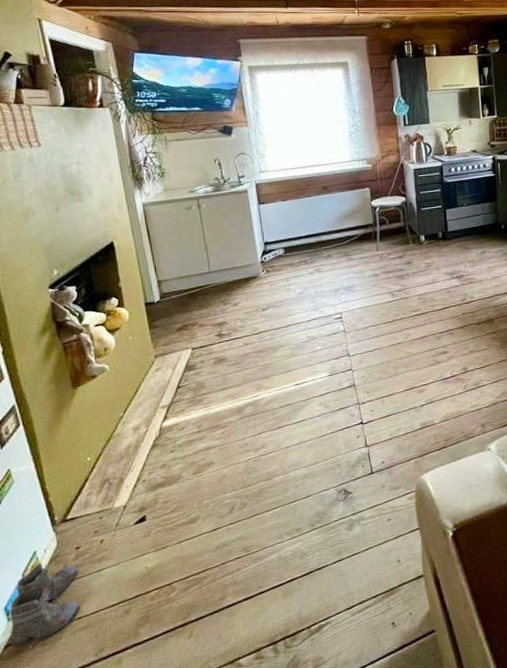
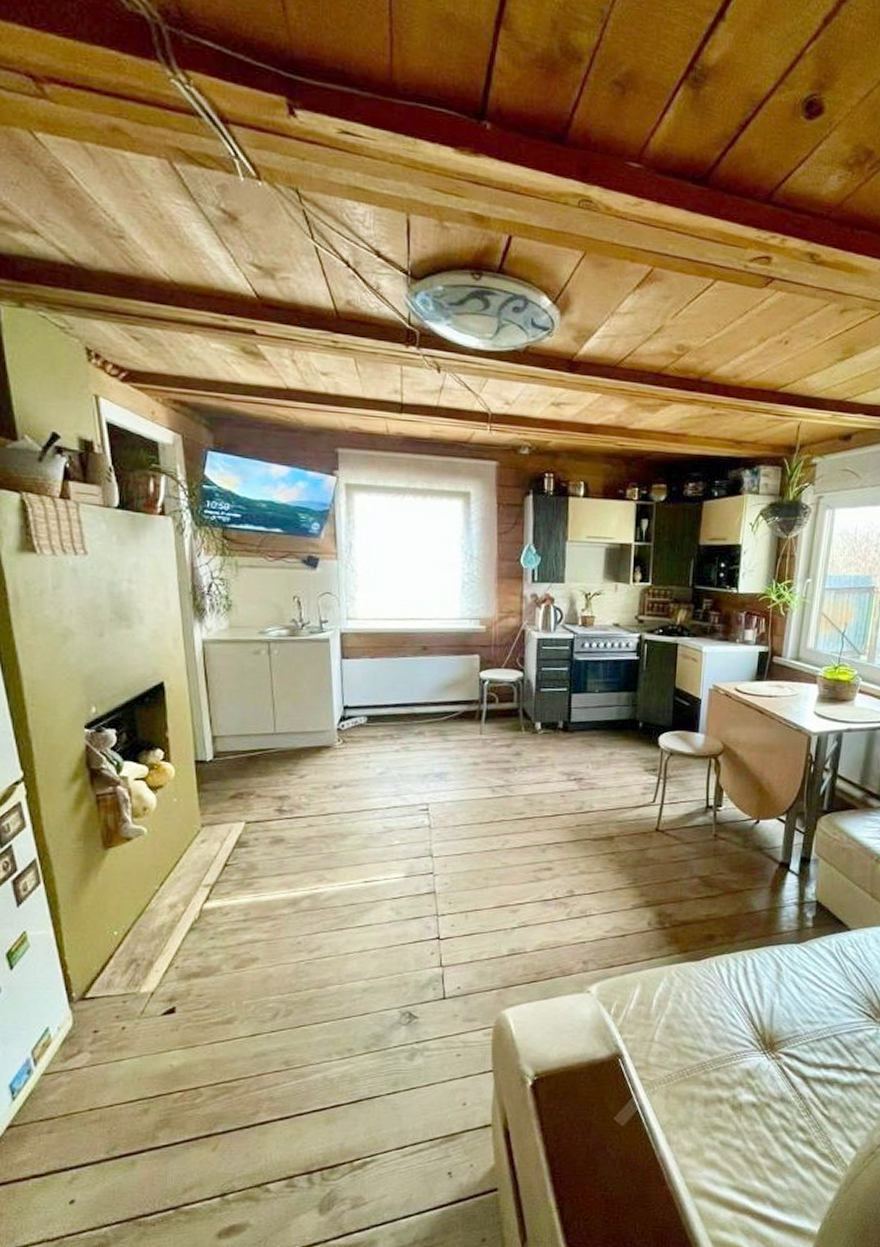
boots: present [9,562,81,658] -> none [13,1040,96,1143]

